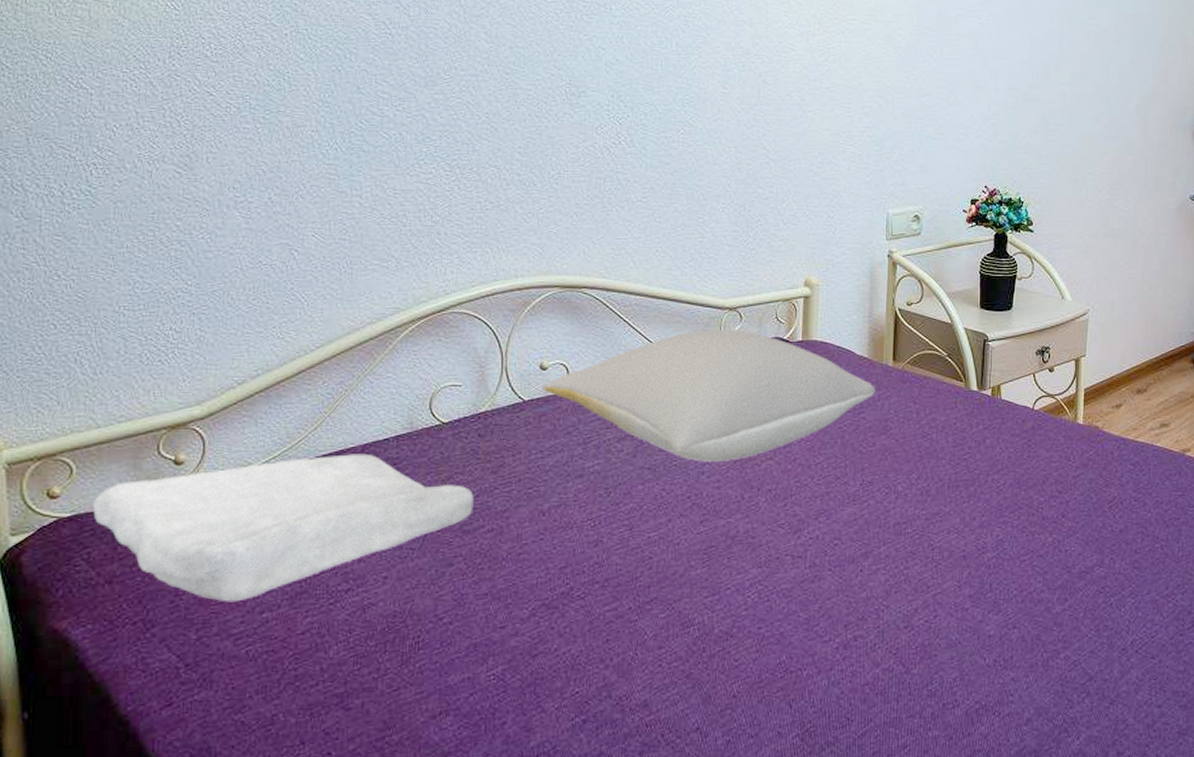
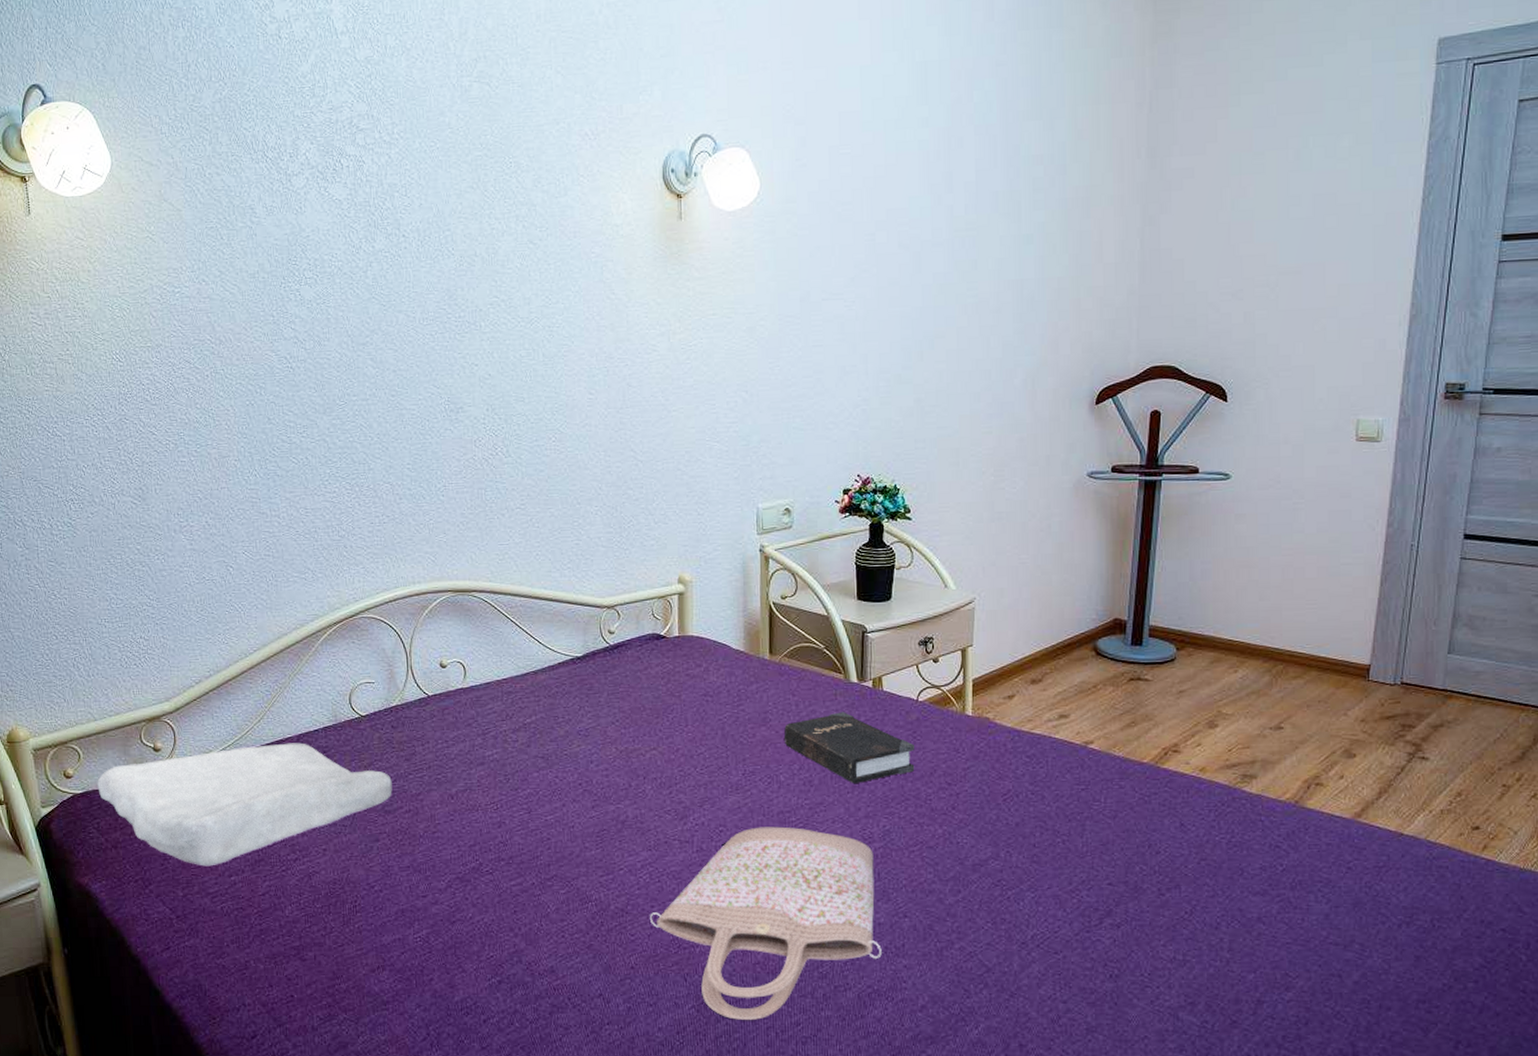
pillow: present [542,330,876,462] -> none [443,627,753,752]
shopping bag: none [756,538,991,747] -> present [650,826,882,1020]
hardback book: none [903,420,1029,494] -> present [783,712,915,784]

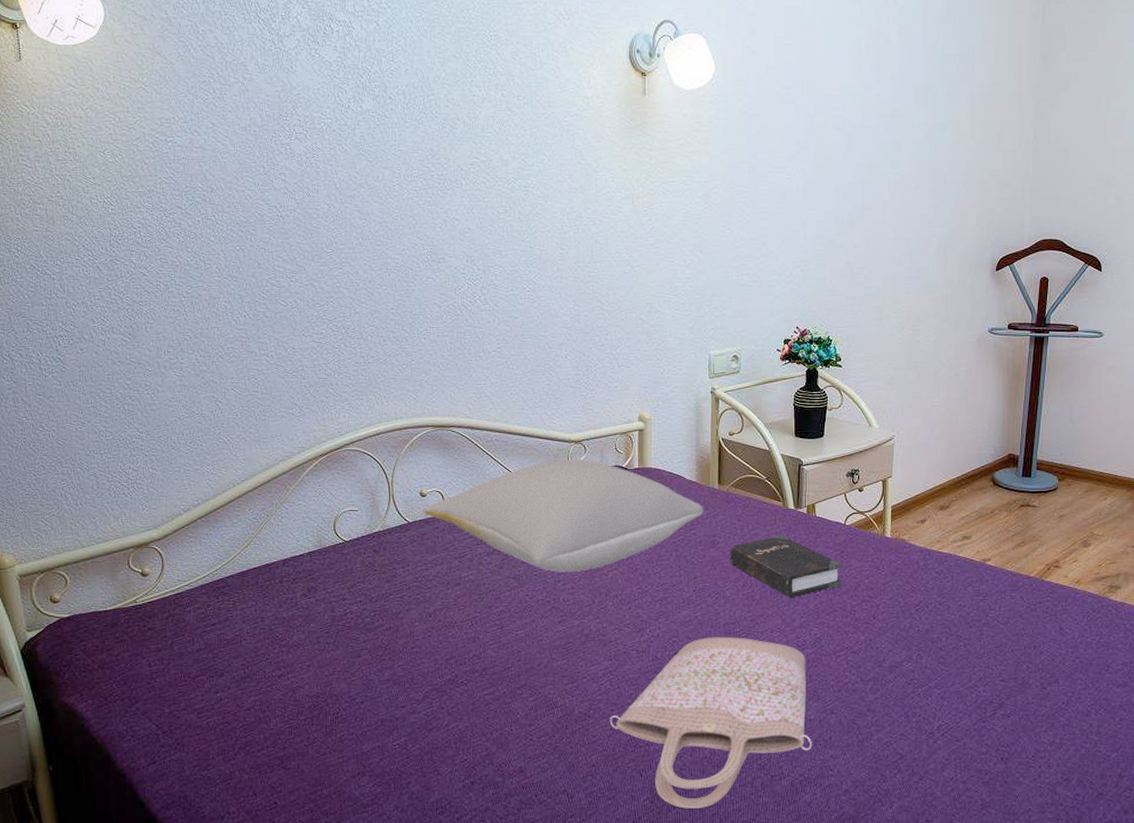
soap bar: present [97,743,392,867] -> none [84,566,374,684]
pillow: none [443,627,753,752] -> present [423,459,704,572]

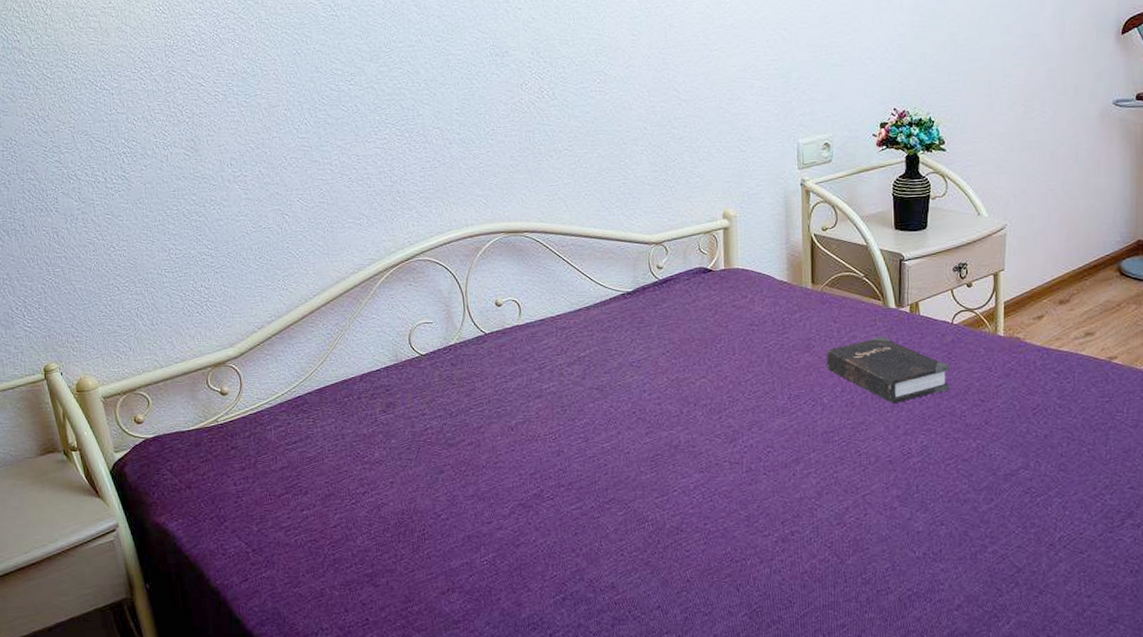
pillow: present [423,459,704,572] -> none [499,262,797,382]
shopping bag: present [610,636,812,809] -> none [704,446,921,625]

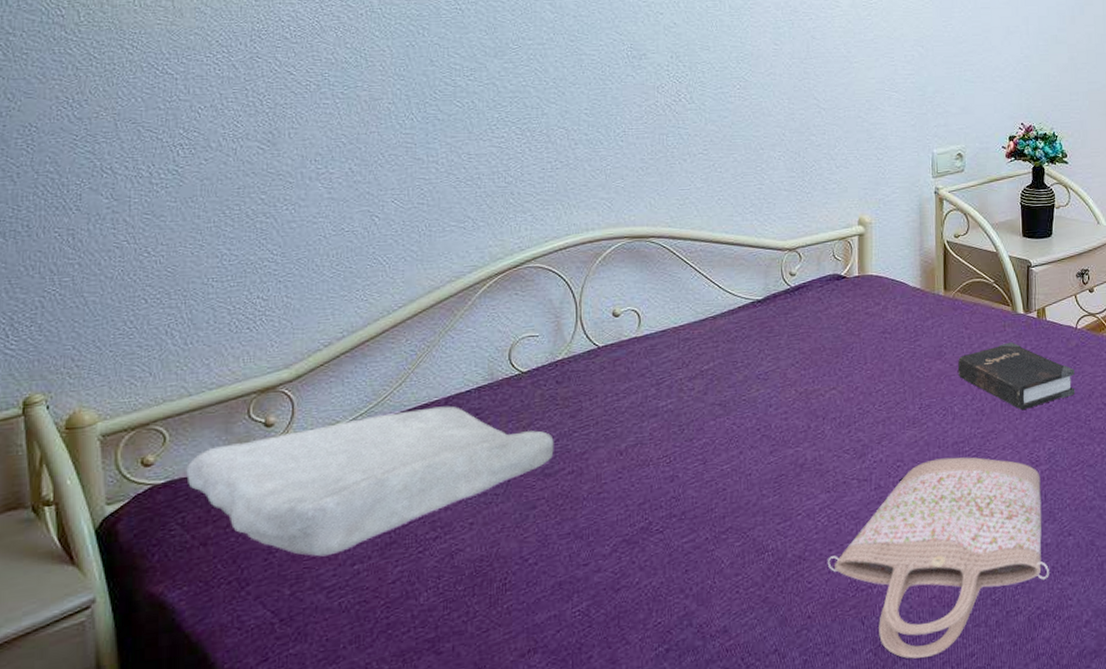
soap bar: none [167,382,455,503] -> present [186,405,554,557]
shopping bag: none [704,446,921,625] -> present [828,457,1049,659]

